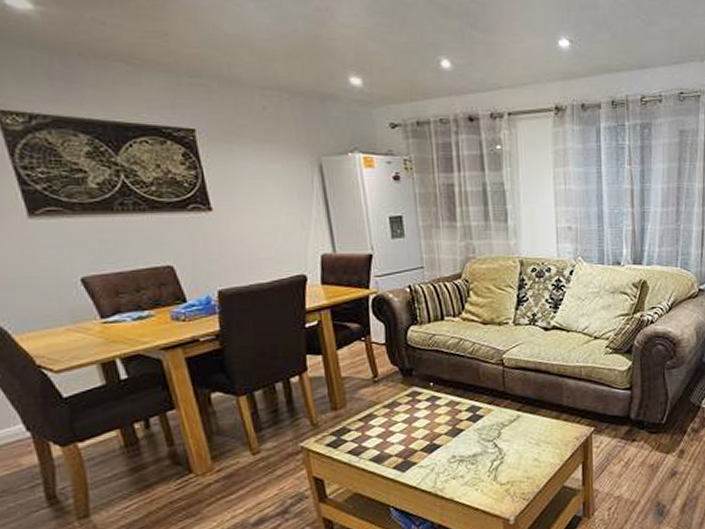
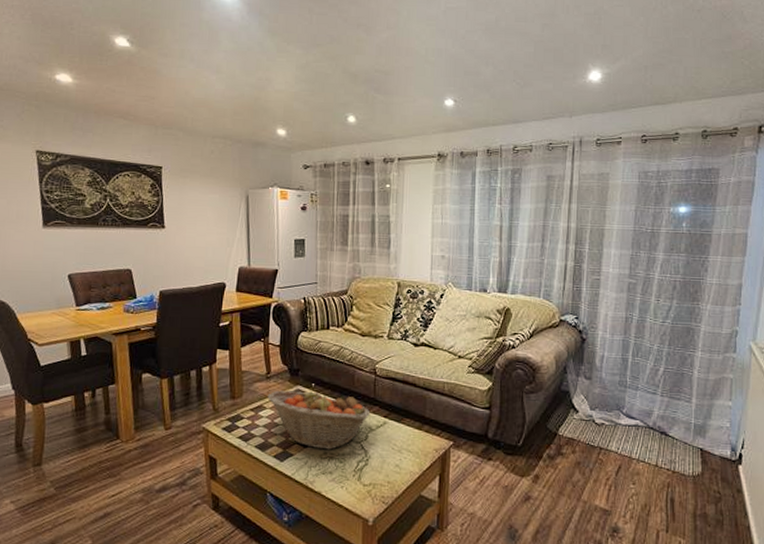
fruit basket: none [377,389,502,454] -> present [267,390,371,450]

